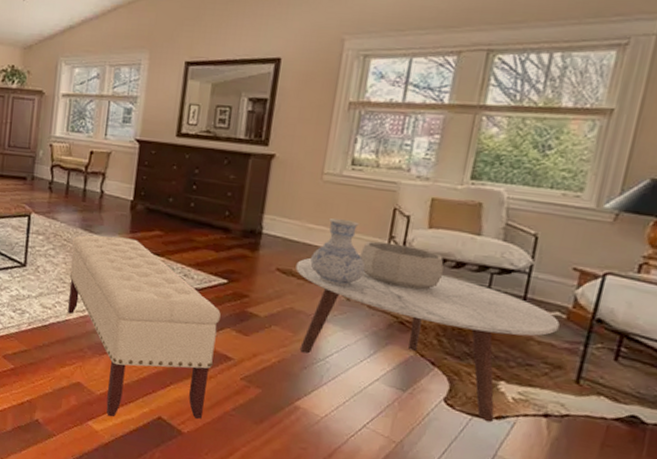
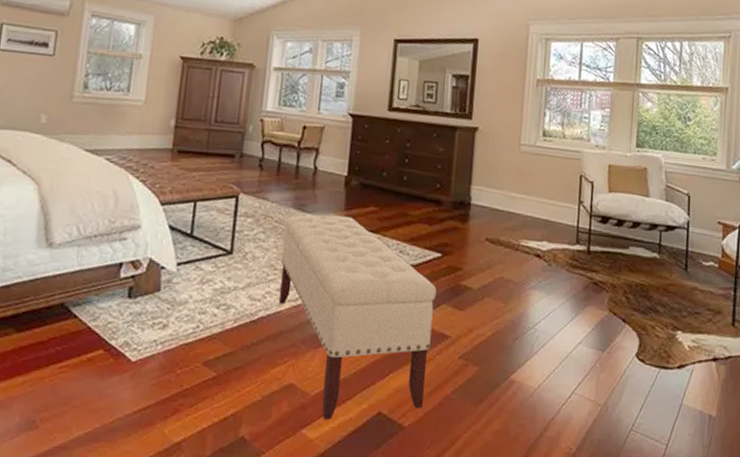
coffee table: present [296,257,560,423] -> none [502,225,714,373]
vase: present [310,218,366,287] -> none [515,187,562,252]
decorative bowl: present [359,241,444,290] -> none [556,206,624,250]

